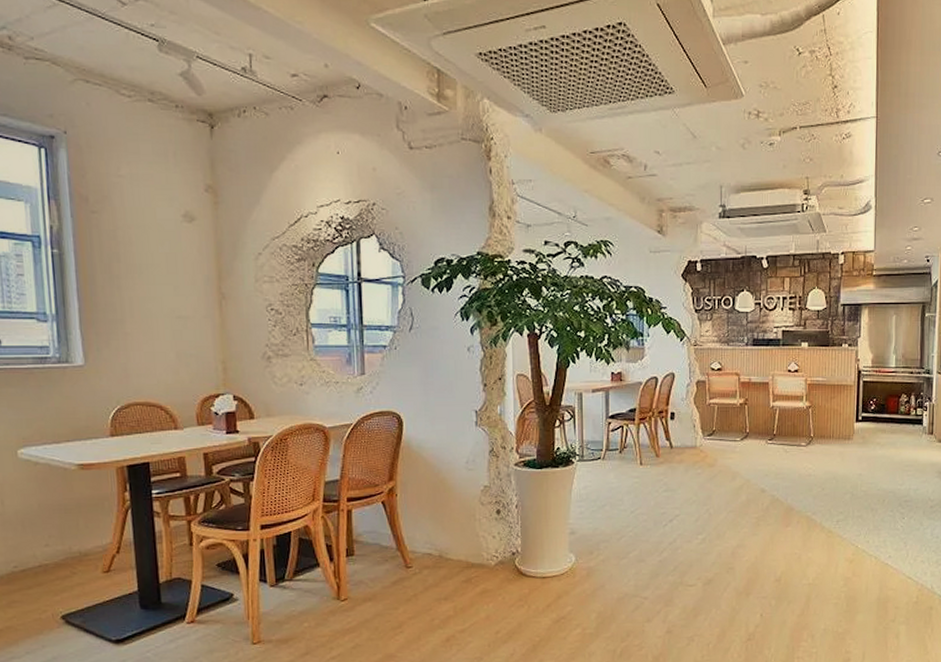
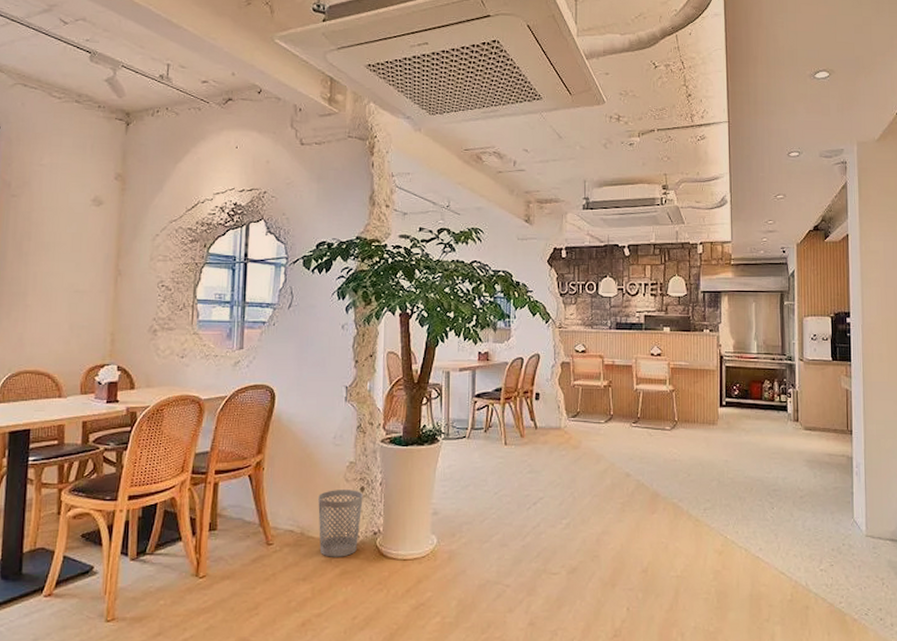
wastebasket: none [454,513,500,578] -> present [318,490,363,557]

